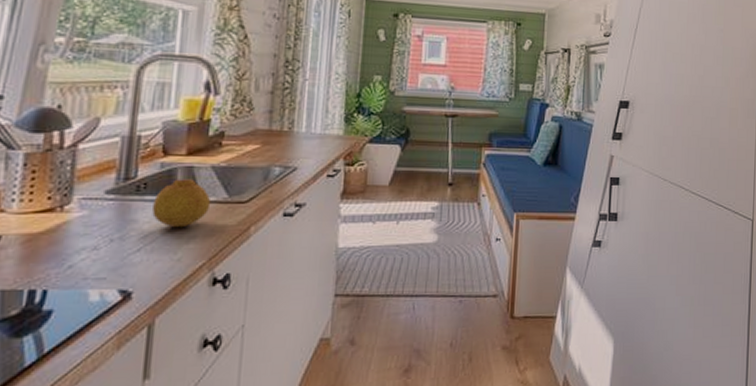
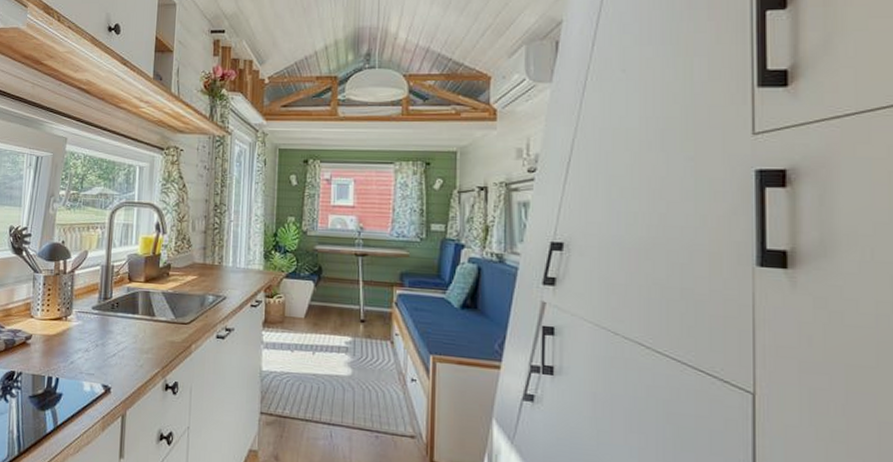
fruit: present [152,179,211,228] -> none [123,301,163,341]

